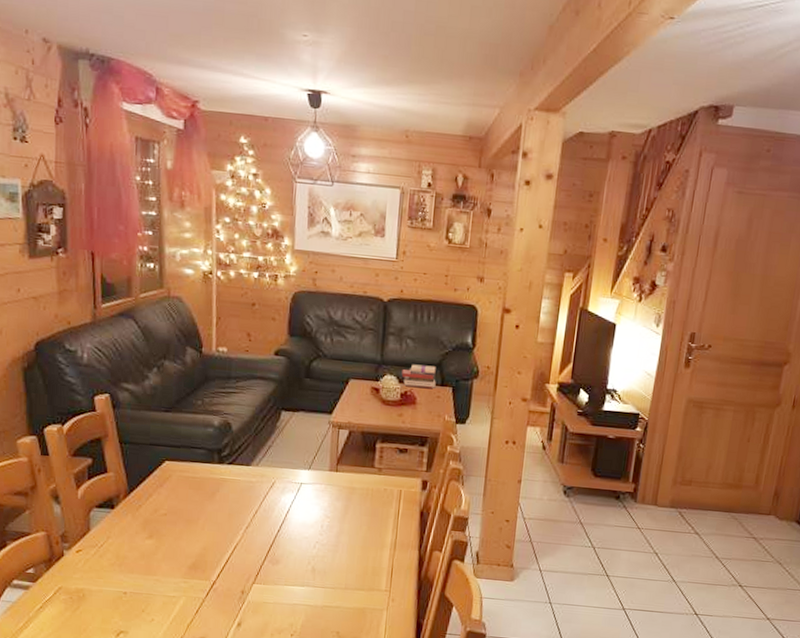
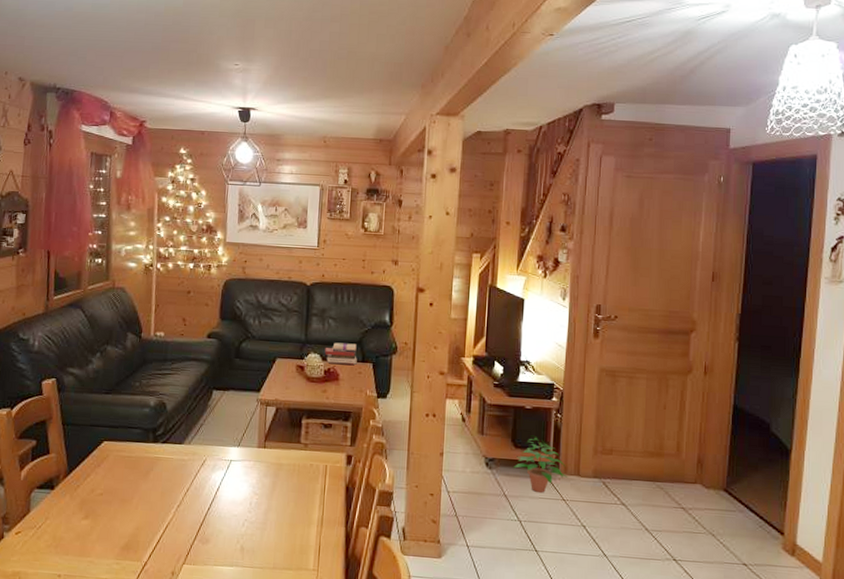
potted plant: none [591,465,645,521] -> present [514,435,568,493]

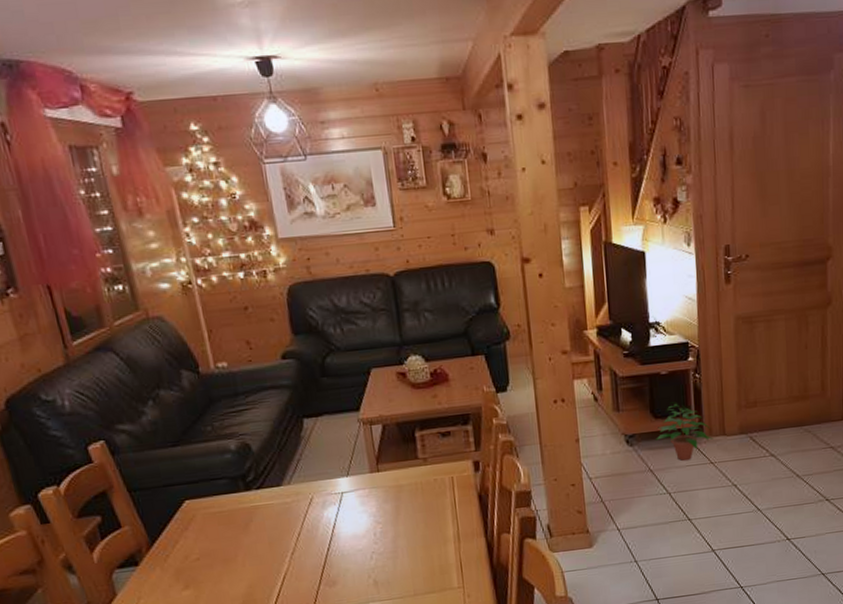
books: present [324,342,357,366] -> none [426,336,466,364]

